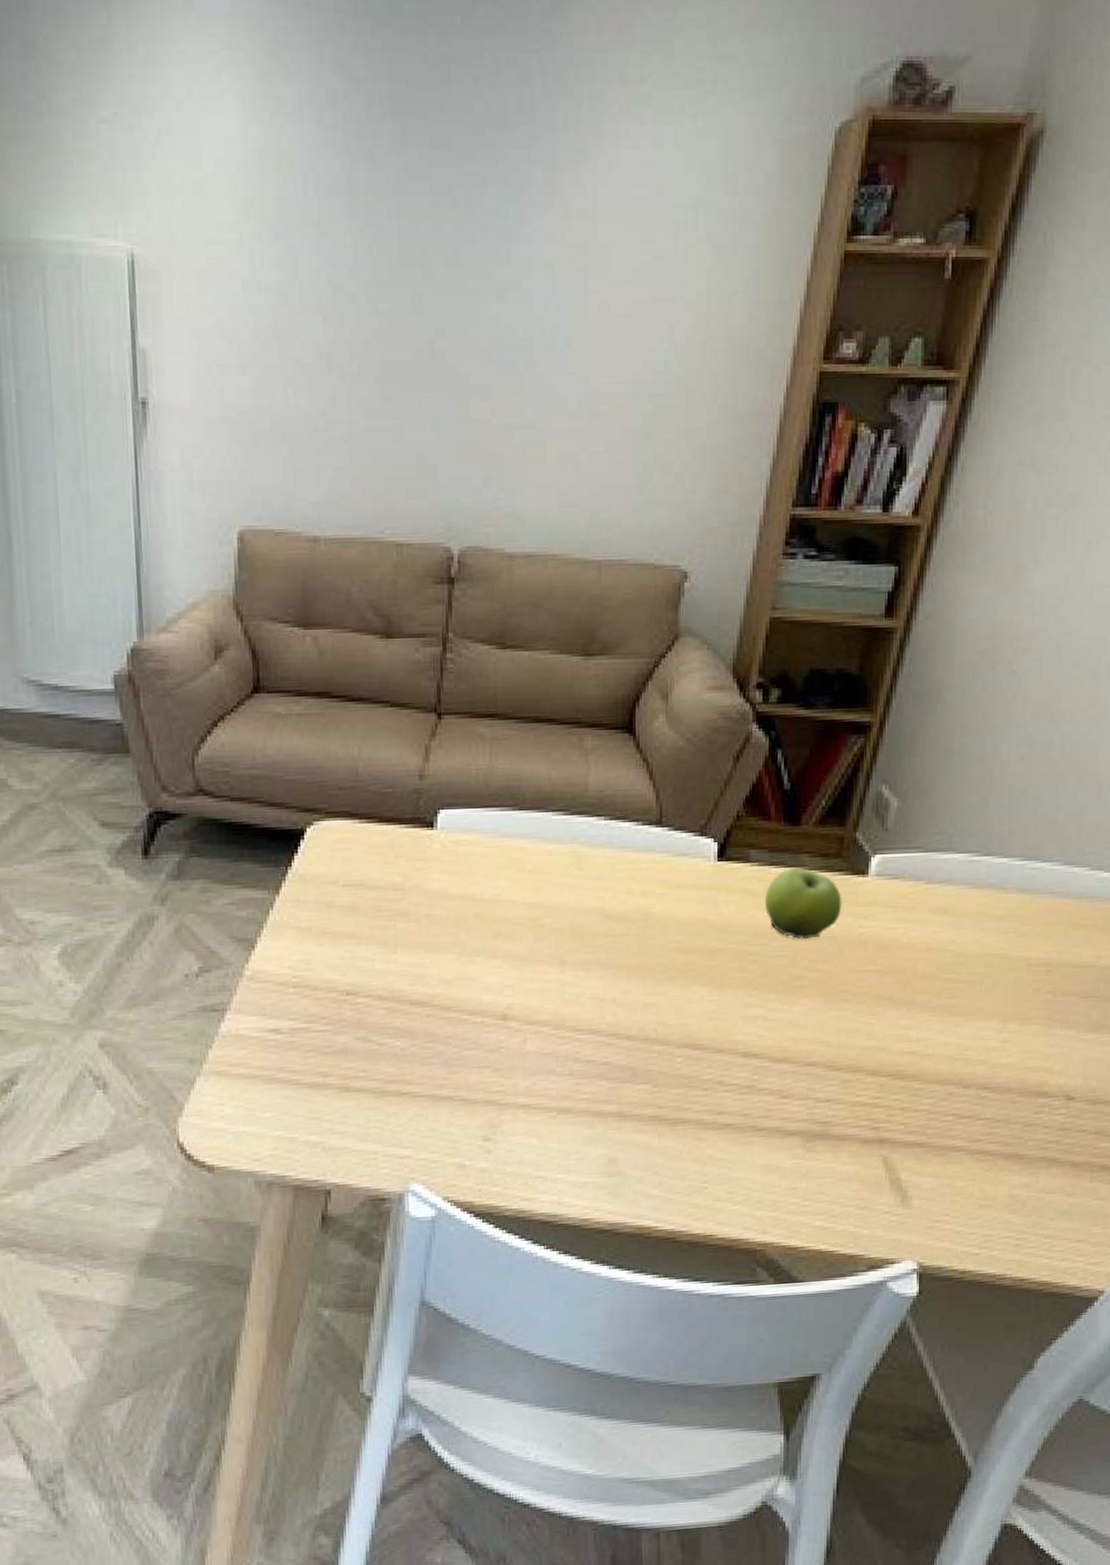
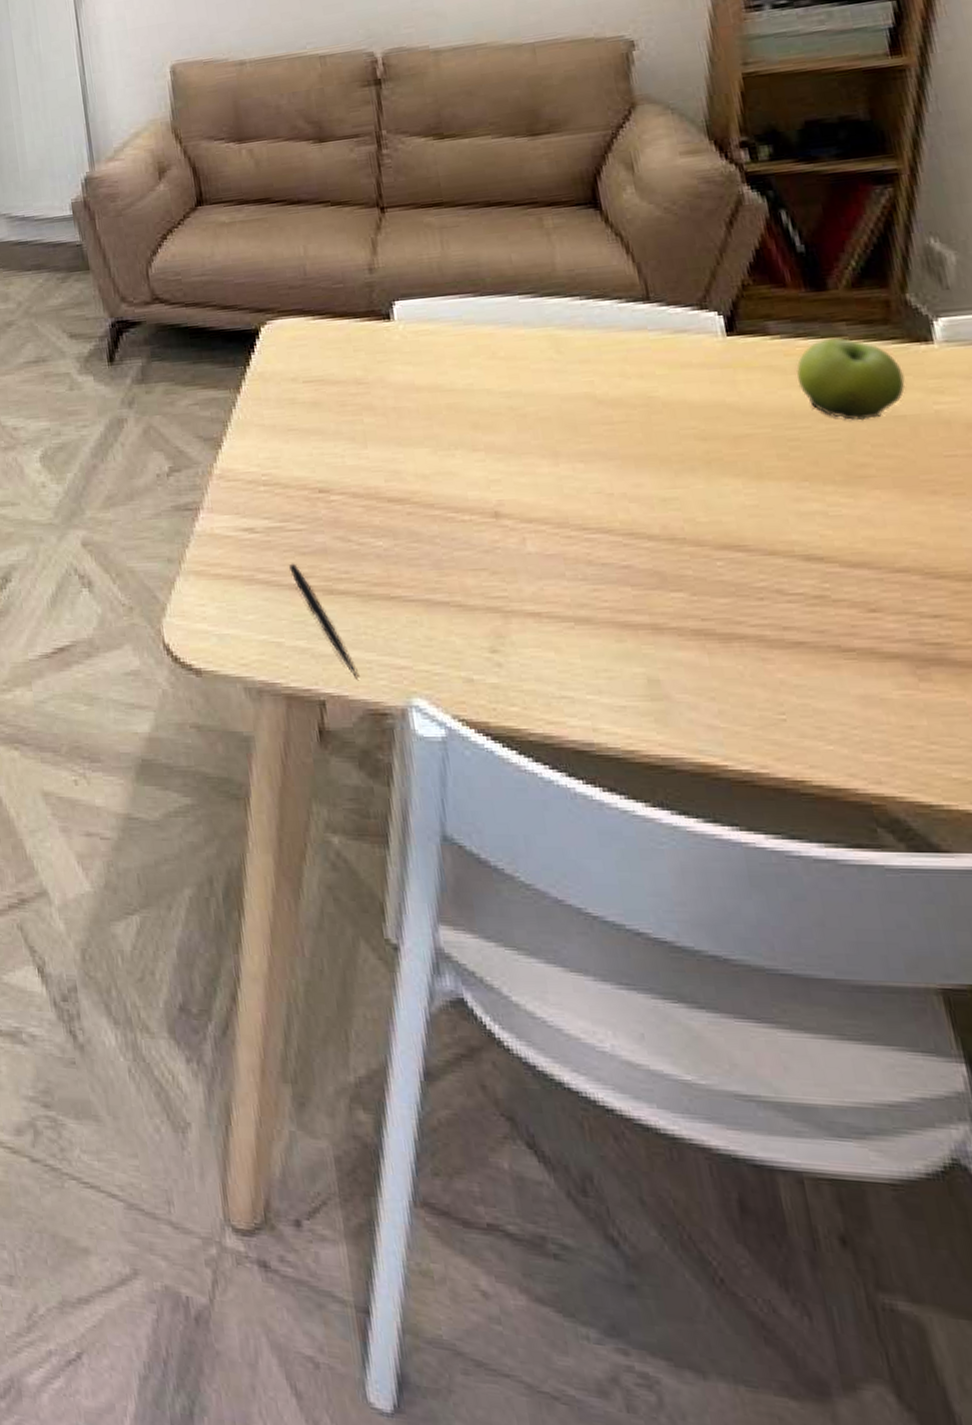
pen: none [309,1063,364,1168] -> present [288,563,359,678]

